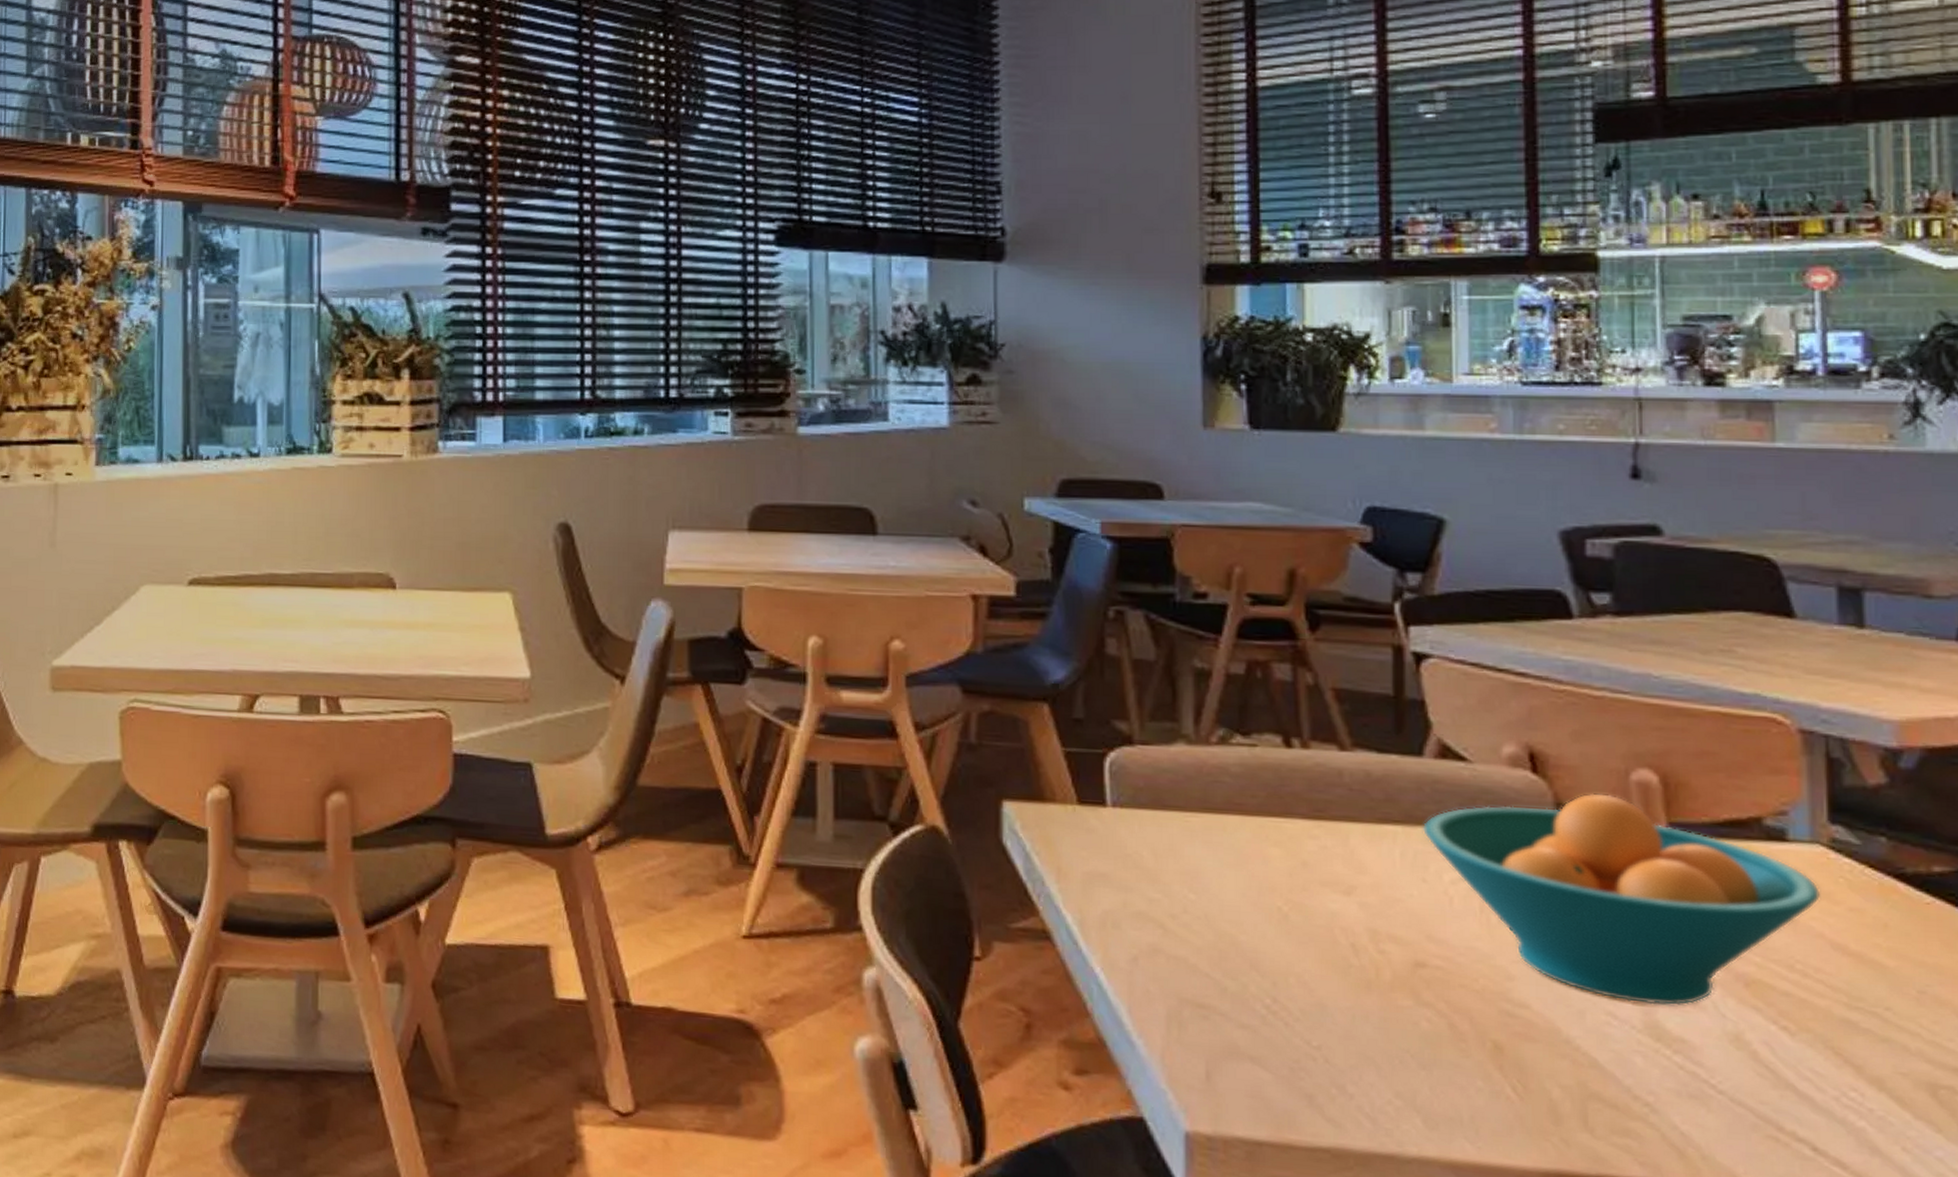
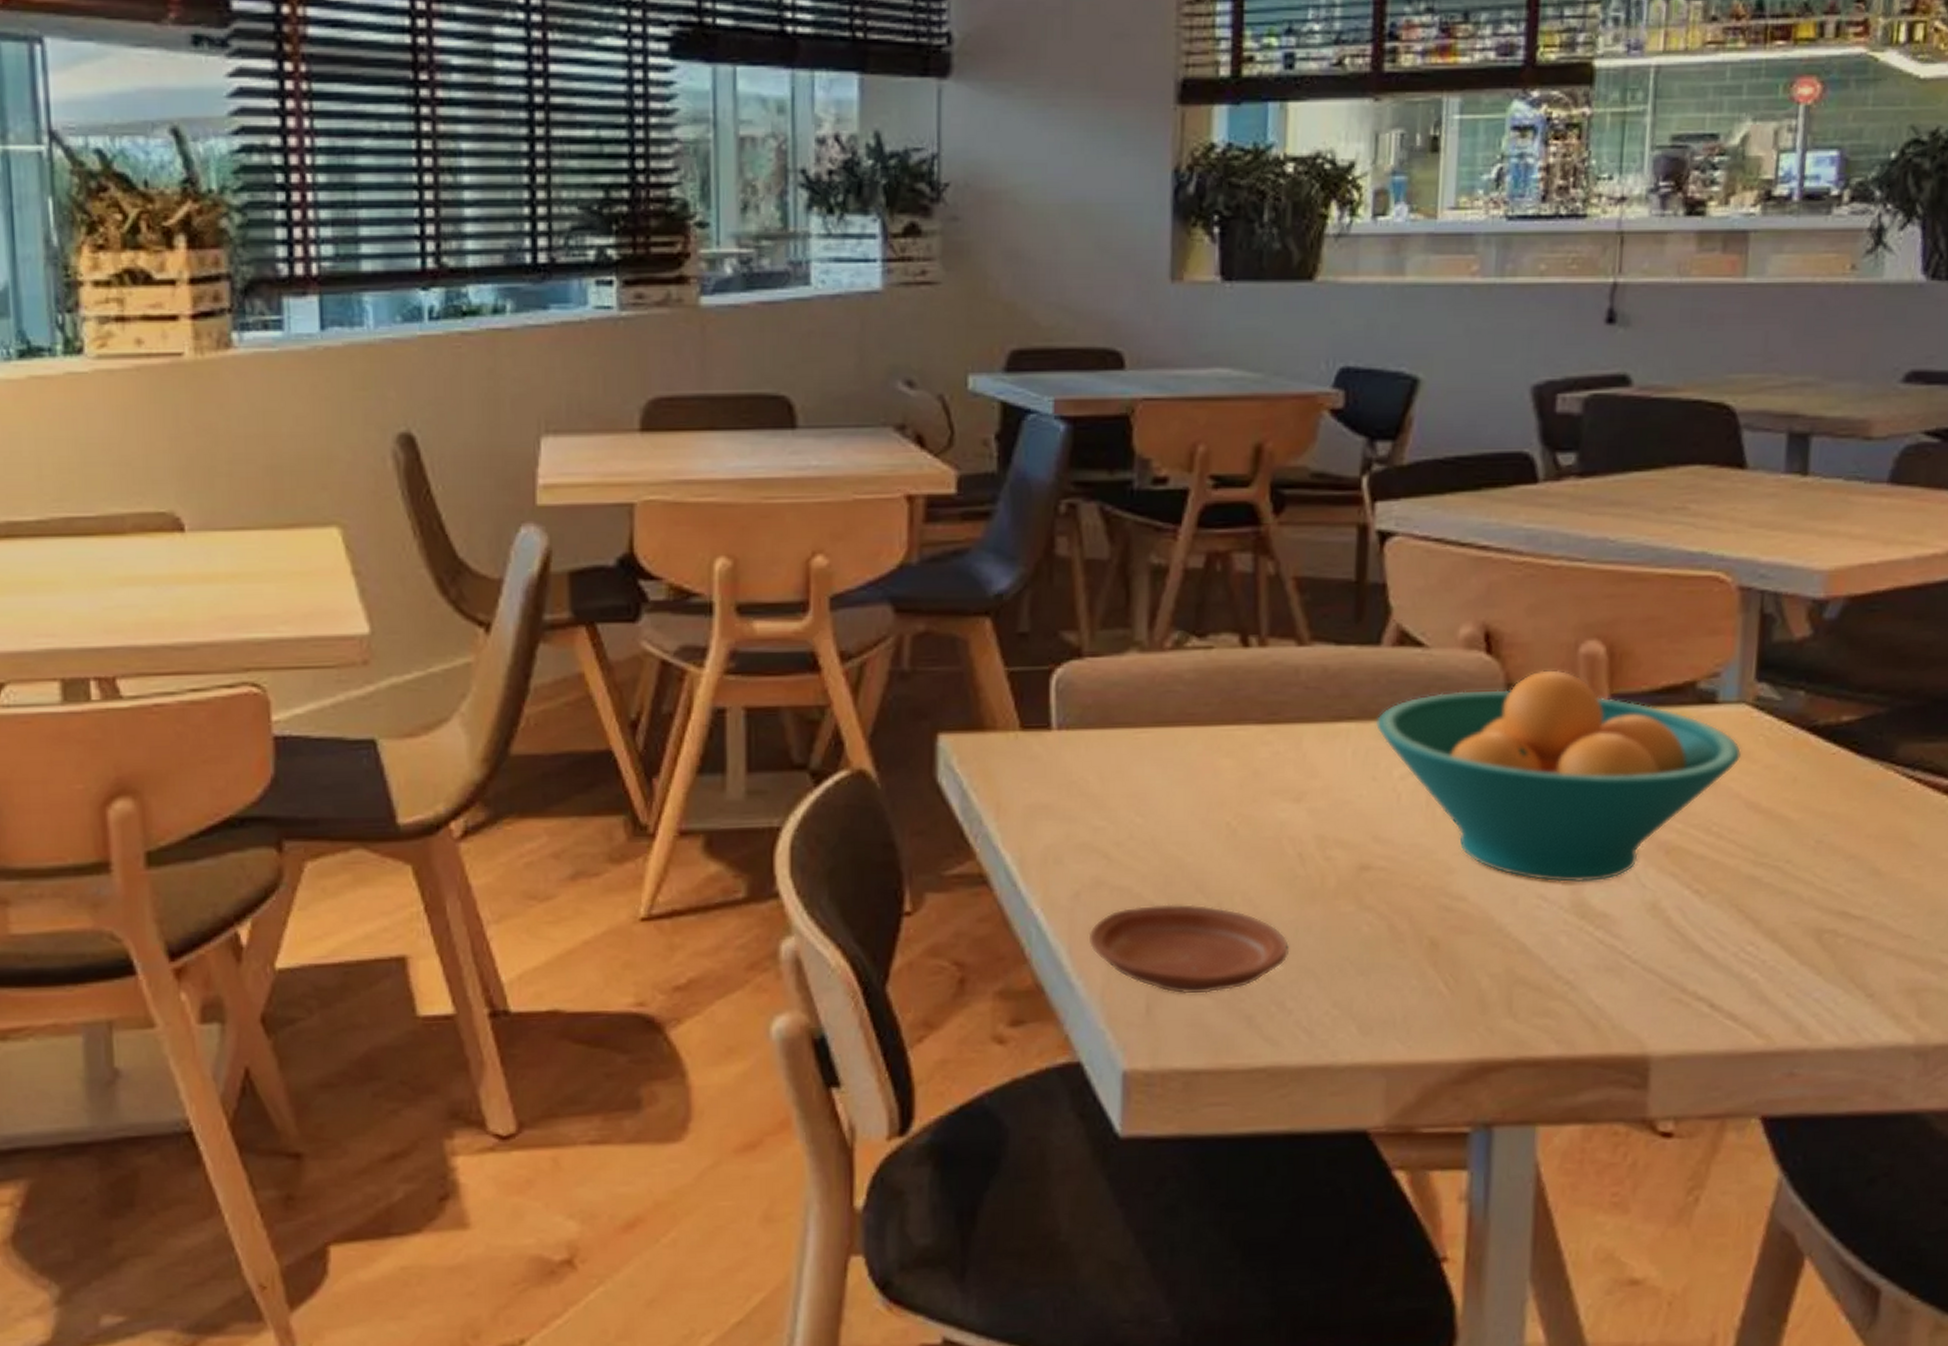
plate: none [1147,976,1348,1068] -> present [1088,903,1290,994]

